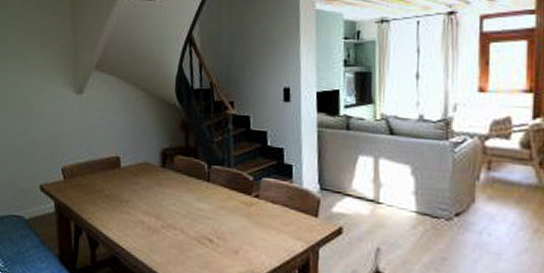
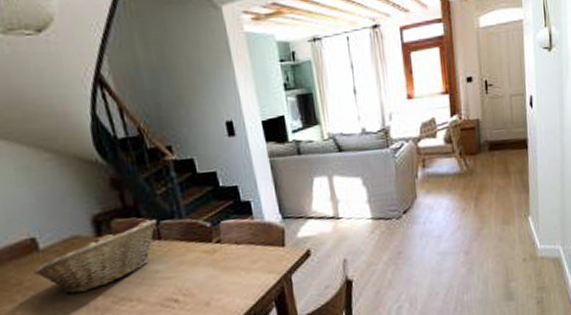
fruit basket: none [112,162,210,211] -> present [32,220,158,294]

